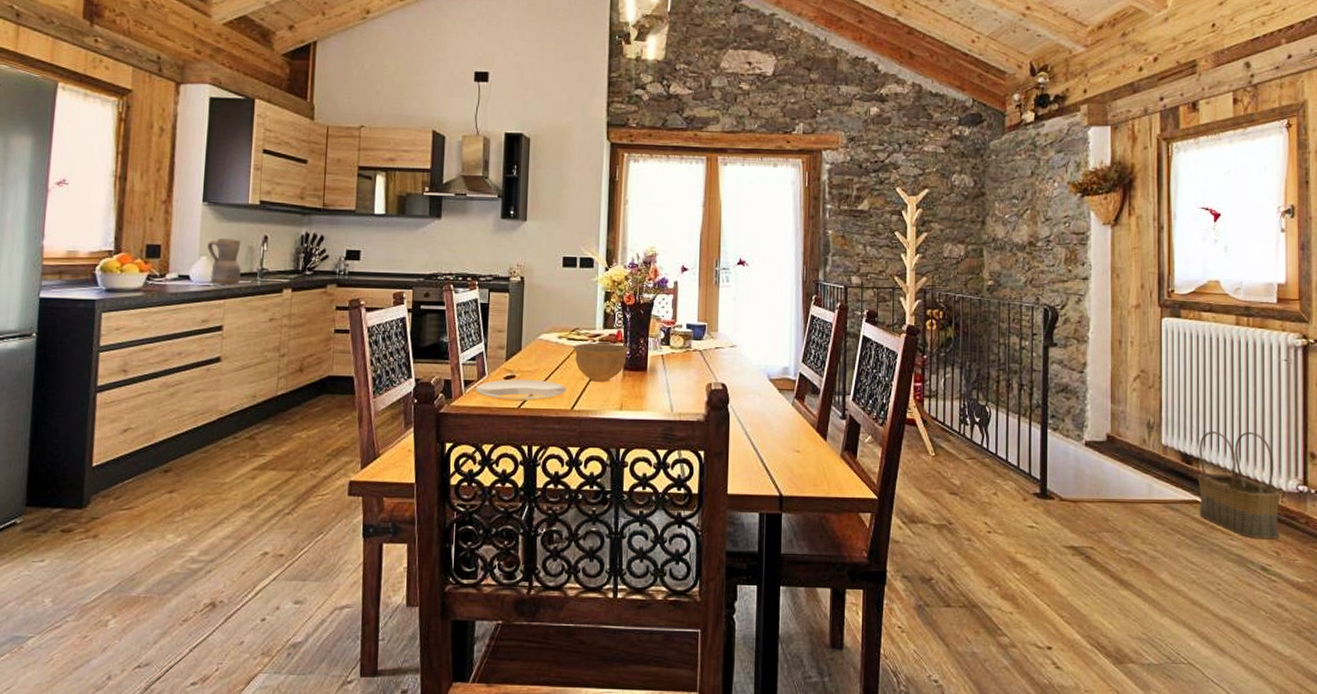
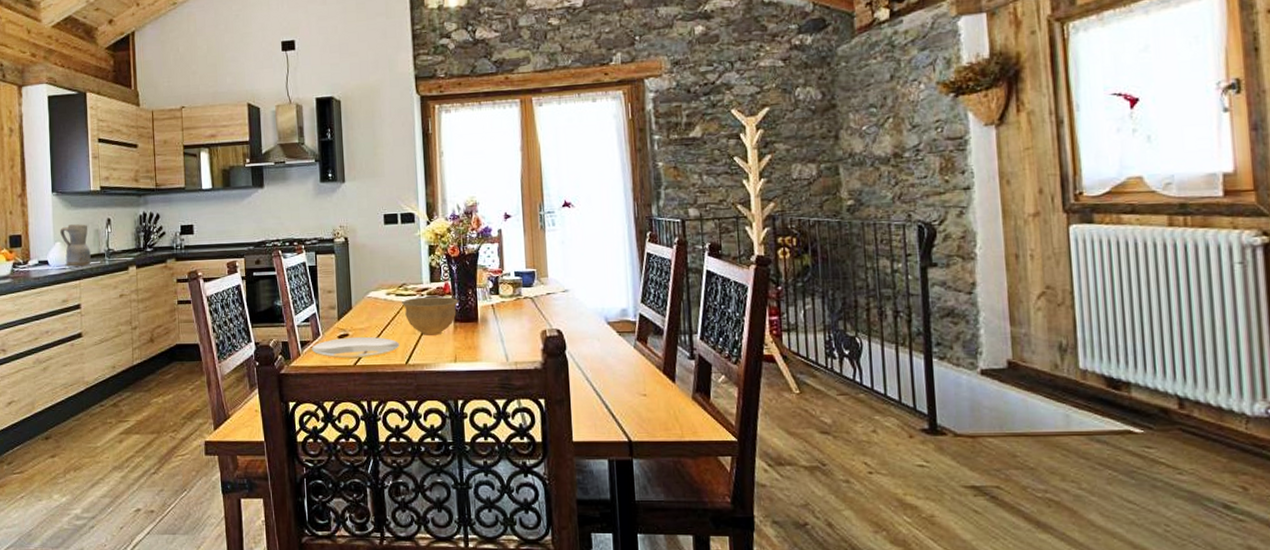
basket: present [1197,431,1280,538] -> none [1128,348,1246,471]

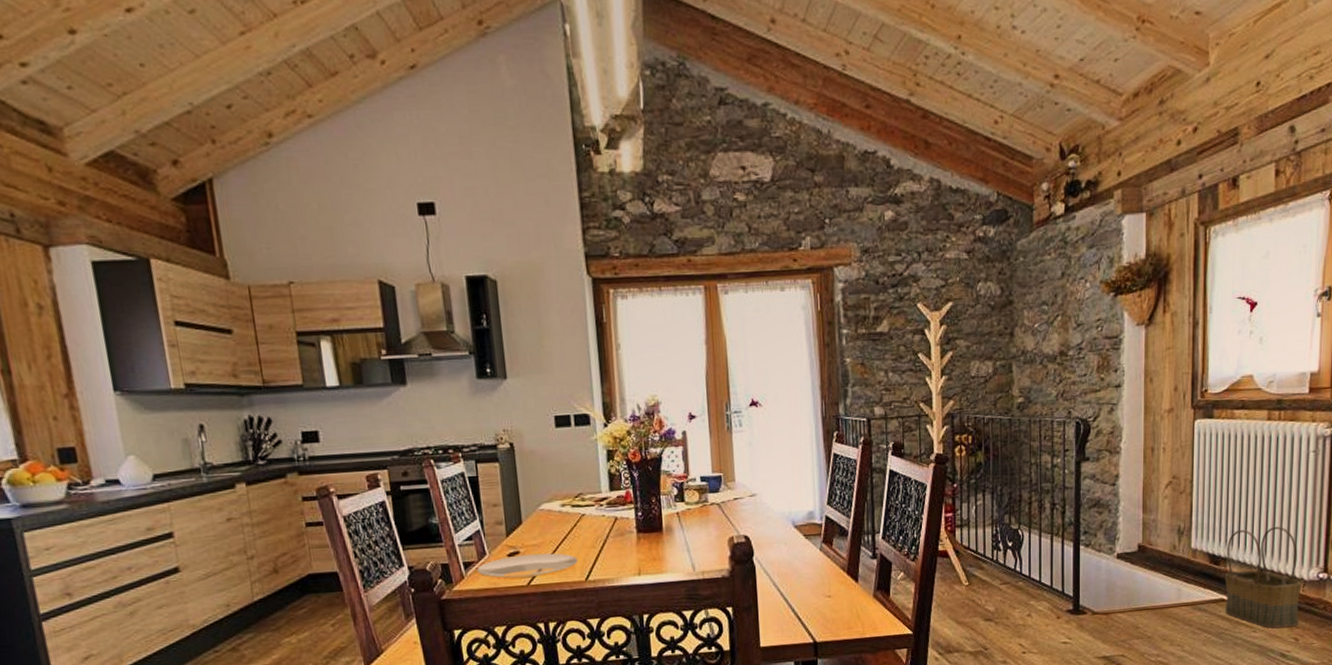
ceramic pitcher: present [60,224,91,268] -> none [132,431,182,487]
bowl: present [401,296,458,335] -> none [578,505,641,549]
basket: none [1128,348,1246,471] -> present [1224,526,1302,628]

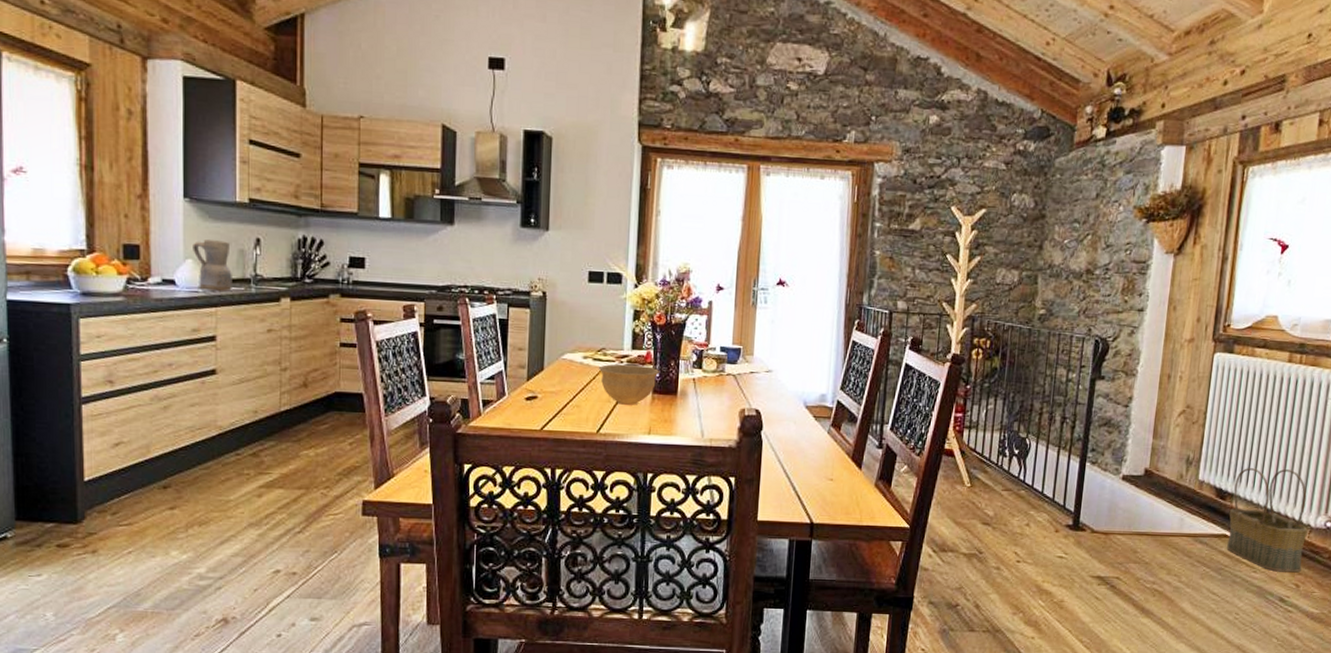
ceramic pitcher: none [132,431,182,487] -> present [193,240,232,292]
plate: present [477,553,578,579] -> none [495,399,592,424]
bowl: none [578,505,641,549] -> present [598,364,659,405]

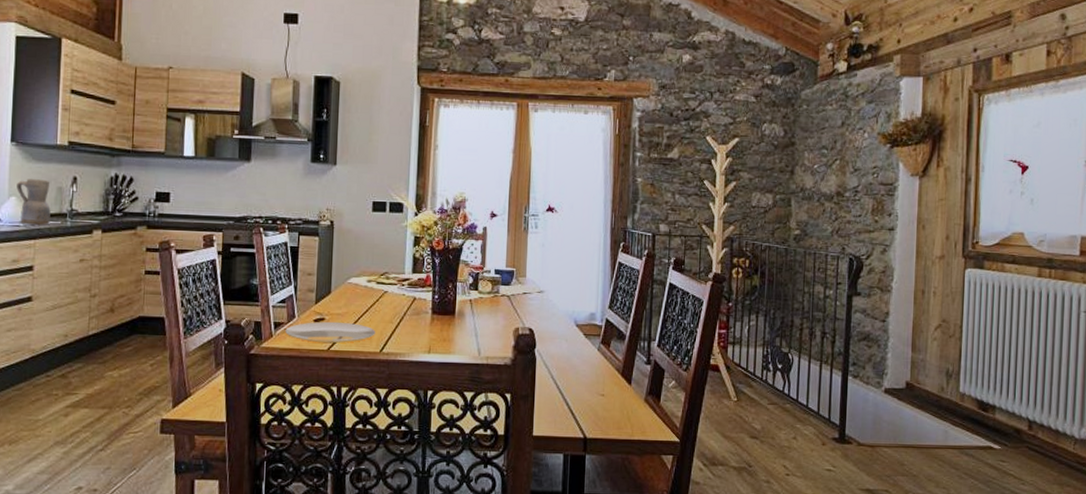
plate: none [495,399,592,424] -> present [285,321,376,344]
bowl: present [598,364,659,405] -> none [381,287,438,326]
basket: present [1227,468,1308,572] -> none [992,380,1073,483]

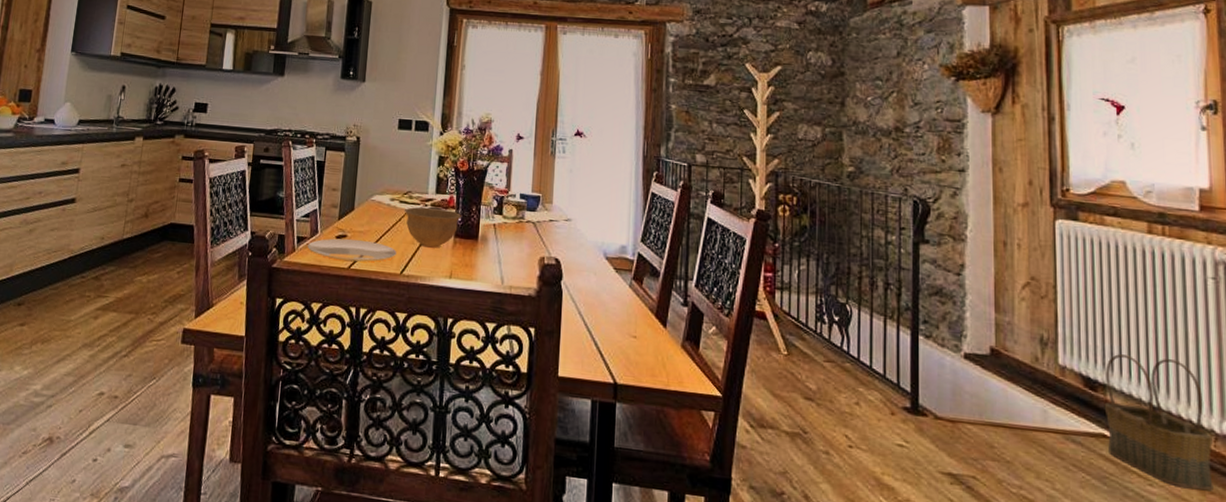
ceramic pitcher: present [16,179,51,226] -> none [72,86,102,131]
bowl: none [381,287,438,326] -> present [404,207,461,248]
basket: none [992,380,1073,483] -> present [1104,354,1213,490]

